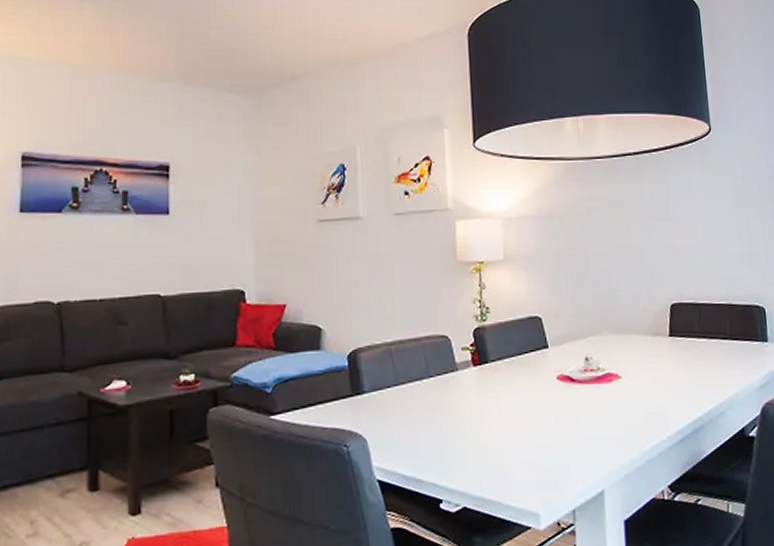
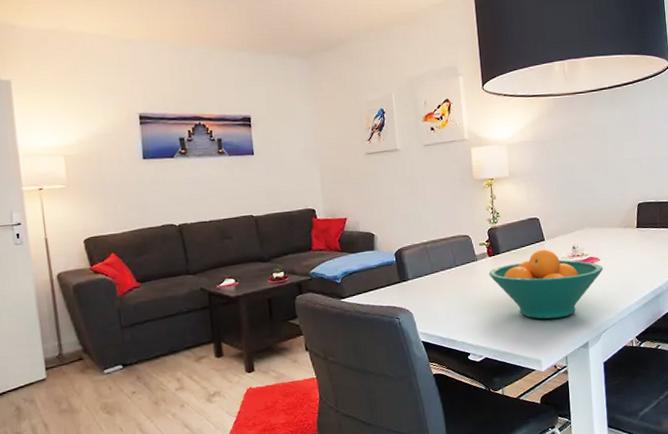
fruit bowl: none [472,358,625,457] -> present [488,249,603,320]

